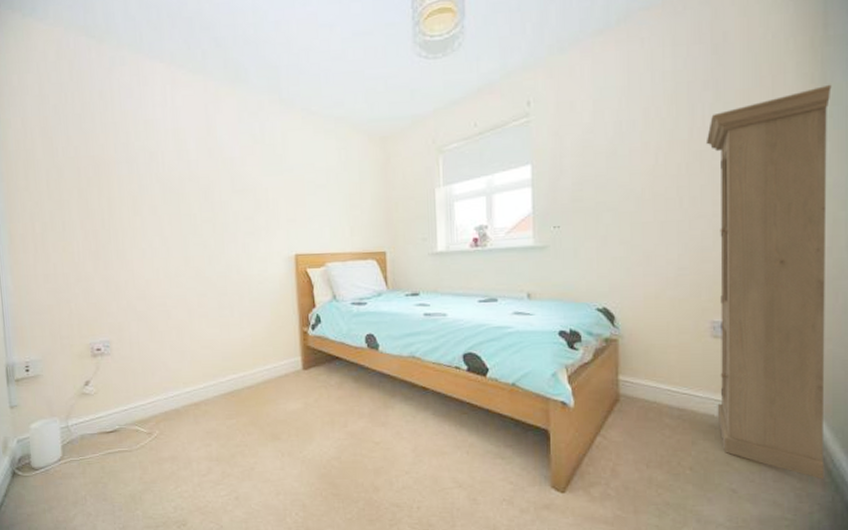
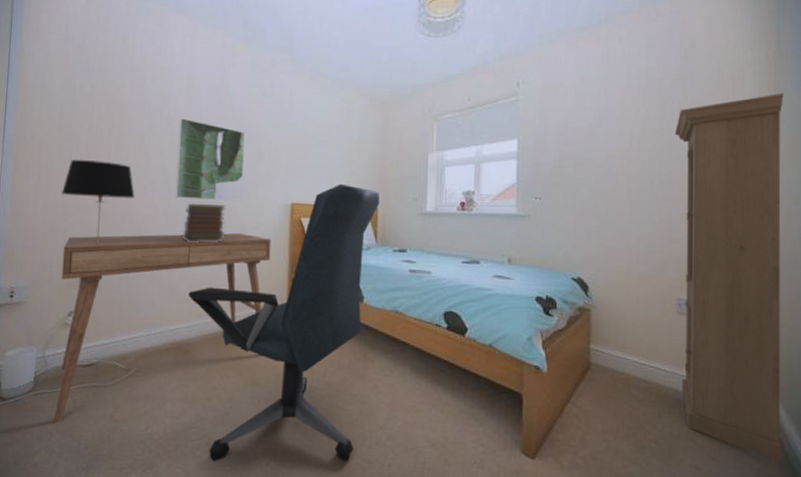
table lamp: none [60,226,135,312] -> present [62,160,135,244]
desk: none [70,290,280,489] -> present [53,233,271,424]
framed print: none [169,174,245,259] -> present [175,118,246,202]
book stack: none [187,262,230,303] -> present [182,203,226,243]
office chair: none [201,229,388,515] -> present [189,183,380,462]

